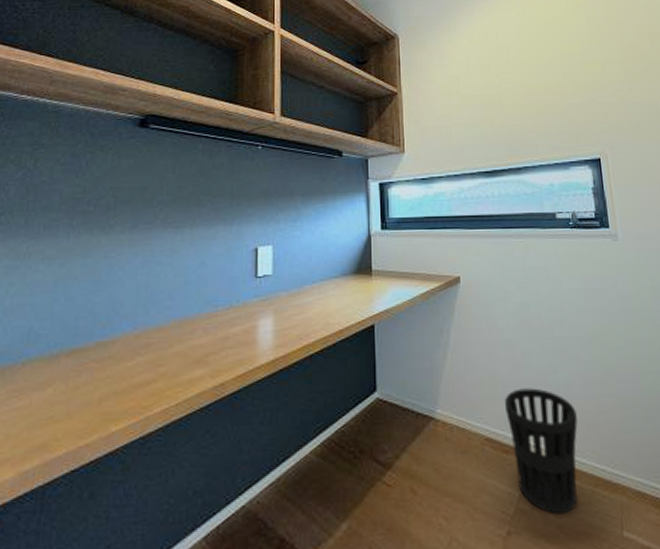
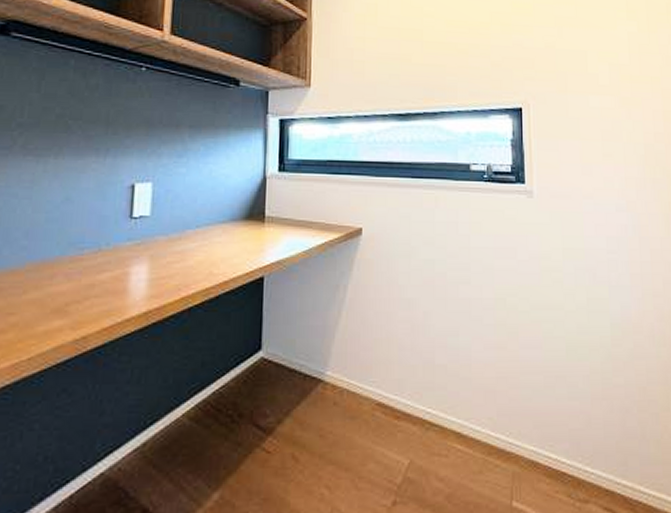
wastebasket: present [505,388,578,515] -> none [401,351,475,484]

